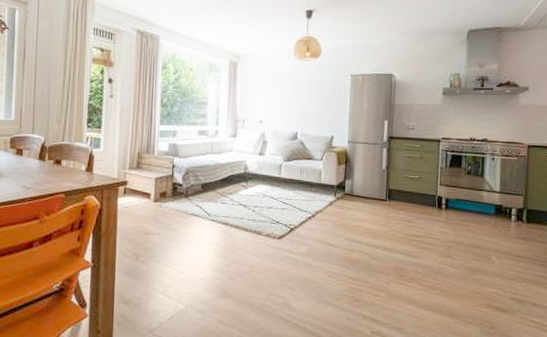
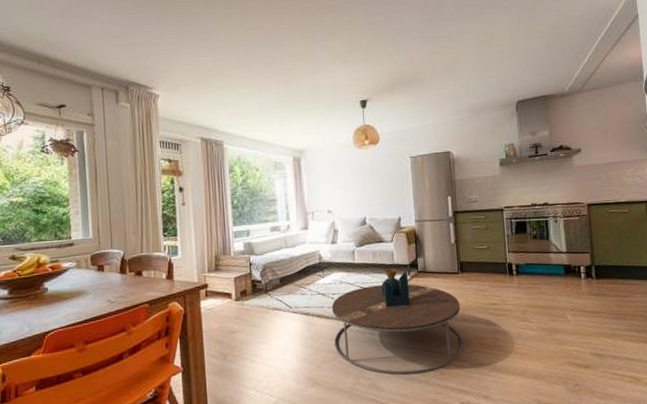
coffee table: none [250,188,384,297] -> present [332,269,464,375]

